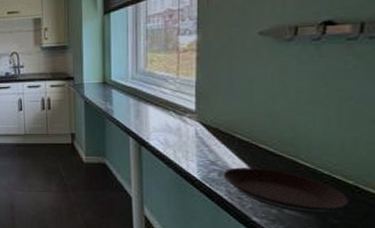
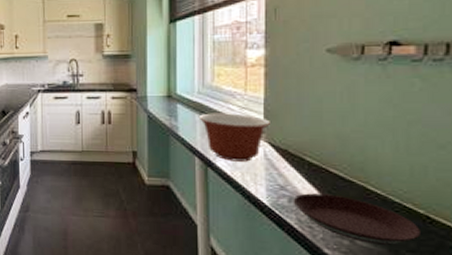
mixing bowl: none [132,96,201,140] -> present [198,113,270,162]

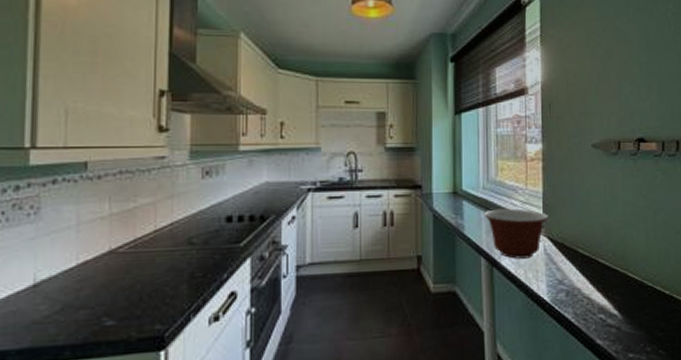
plate: present [293,193,420,245] -> none [569,284,668,329]

